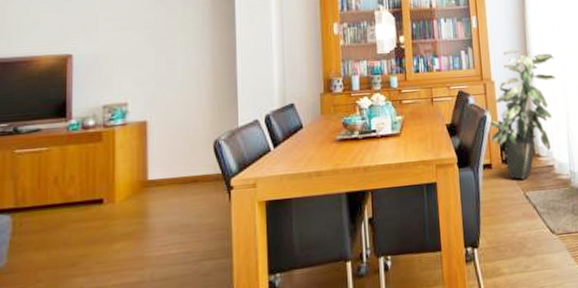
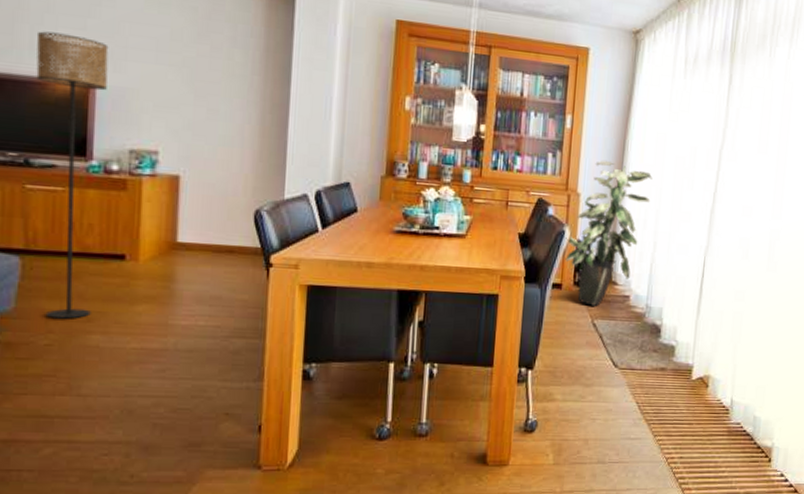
floor lamp: none [22,17,82,268] -> present [36,31,109,319]

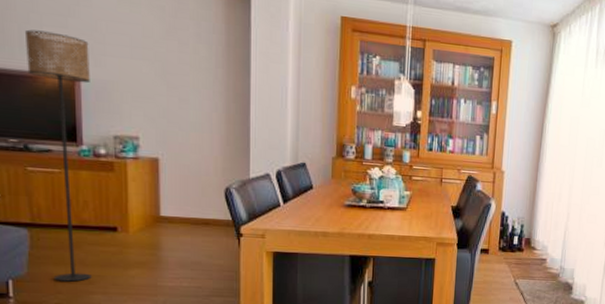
indoor plant: present [565,160,653,306] -> none [492,142,567,268]

